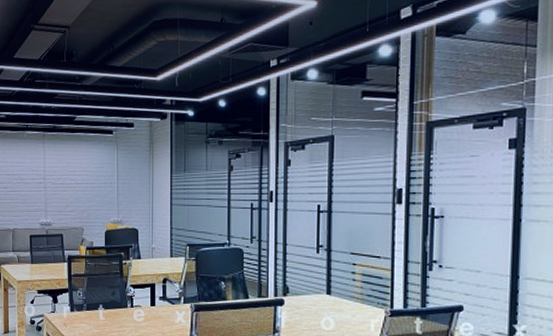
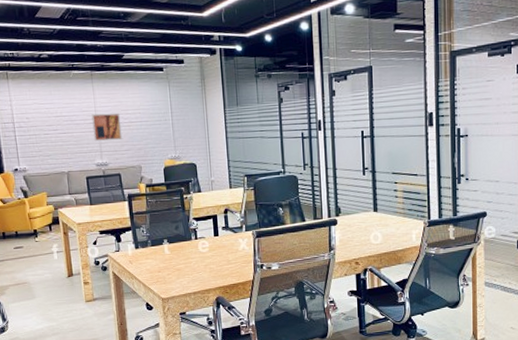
wall art: none [40,173,68,200] -> present [91,113,123,141]

